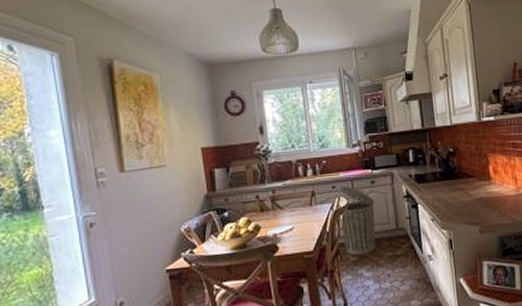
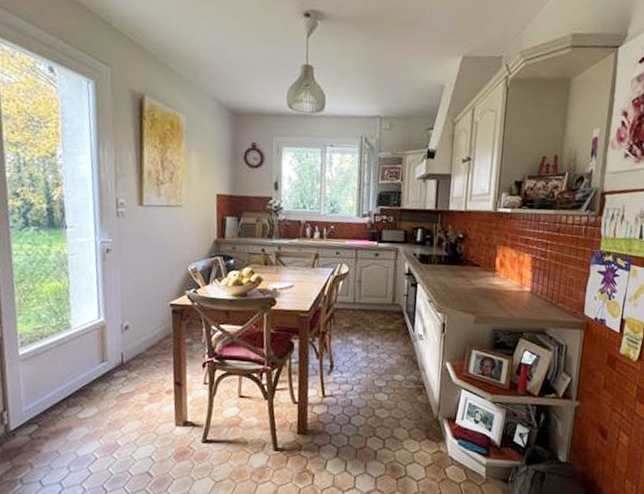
trash can: present [339,186,376,255] -> none [338,253,376,323]

